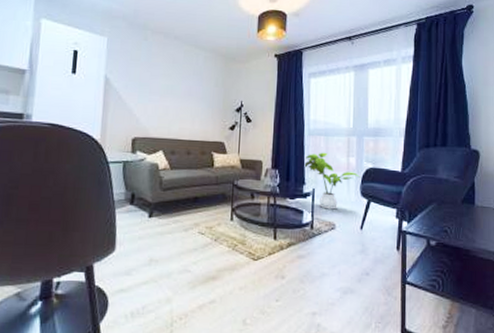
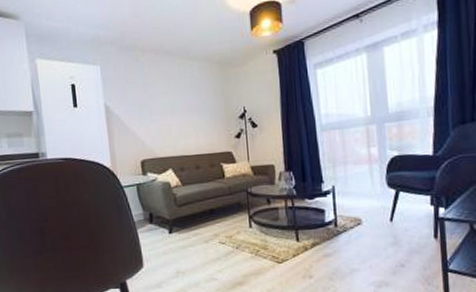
house plant: present [304,152,361,210] -> none [320,146,386,205]

